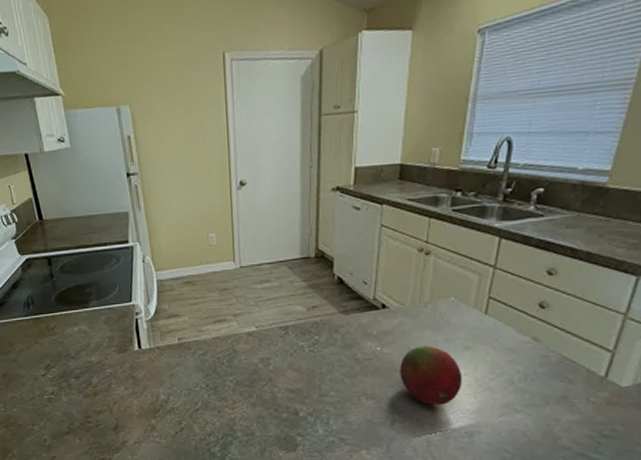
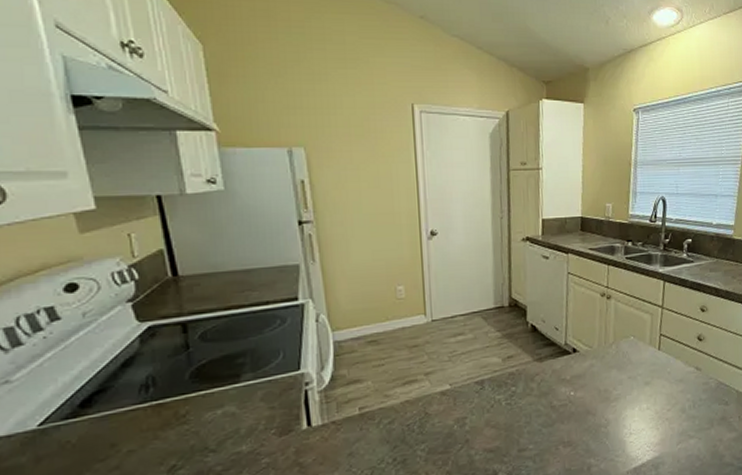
fruit: present [400,346,463,405] -> none [592,385,646,443]

